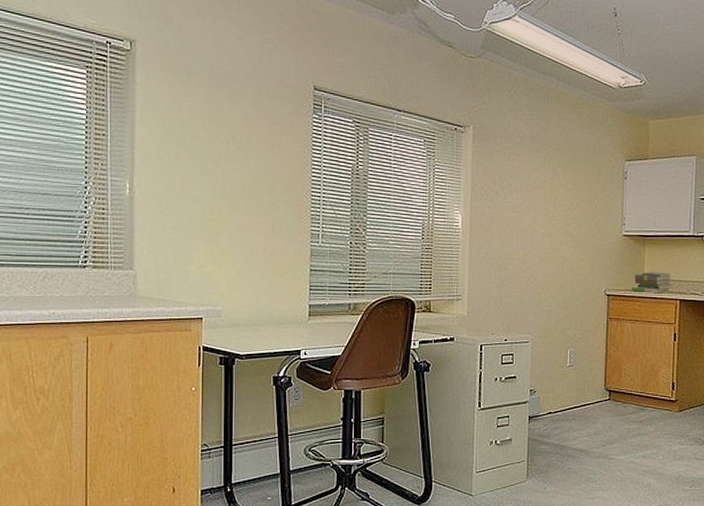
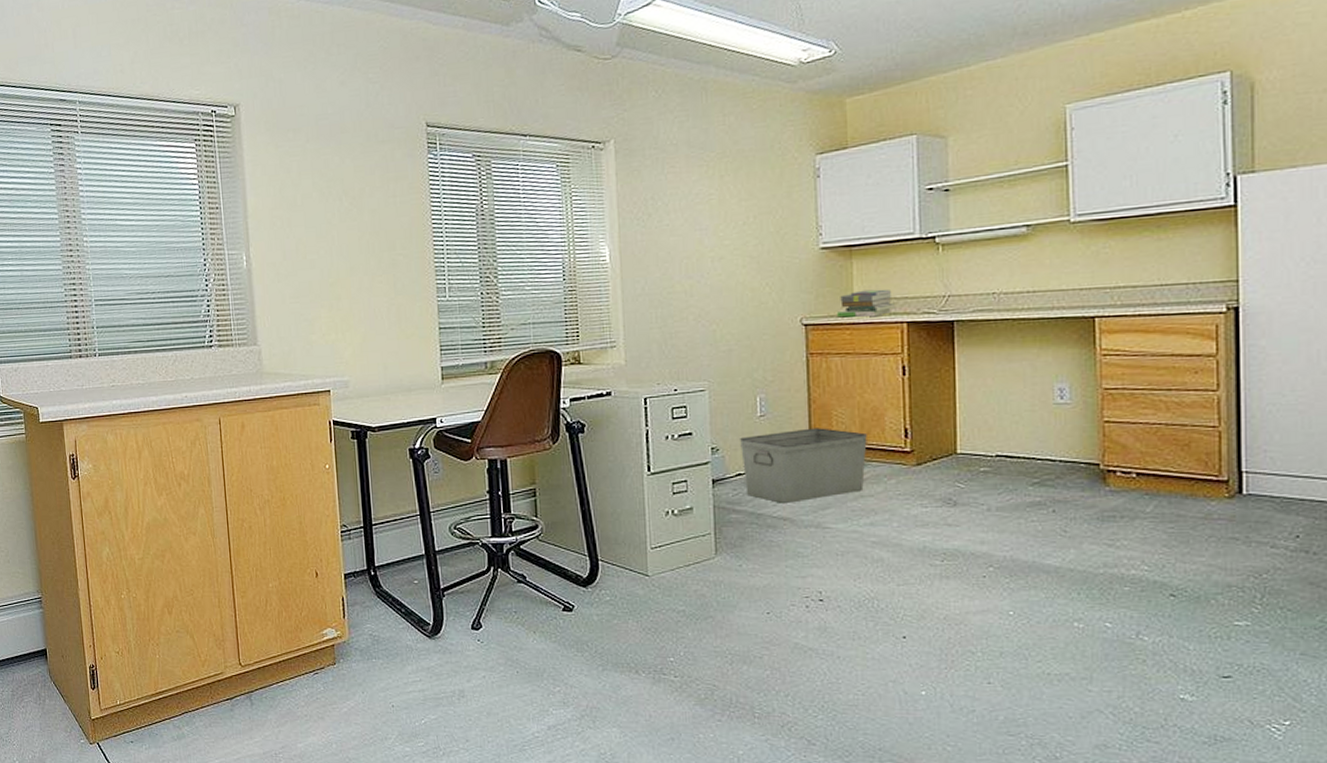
storage bin: none [552,378,646,438] -> present [740,428,867,503]

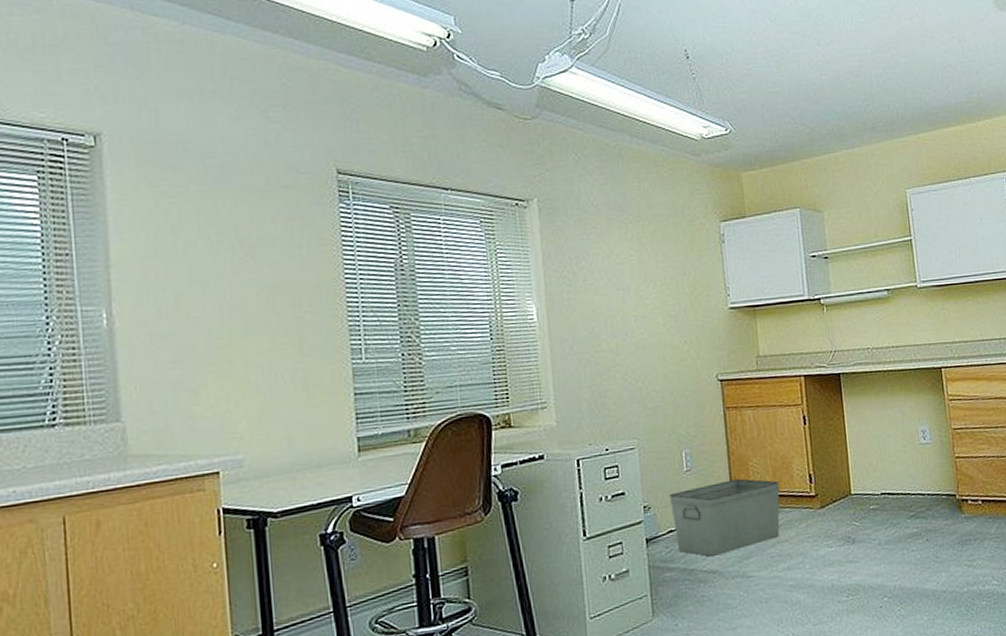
books: present [837,289,896,318] -> none [747,345,795,373]

